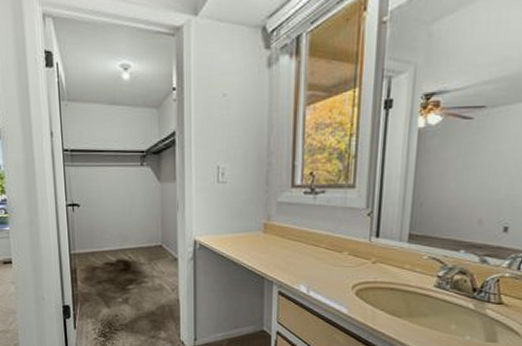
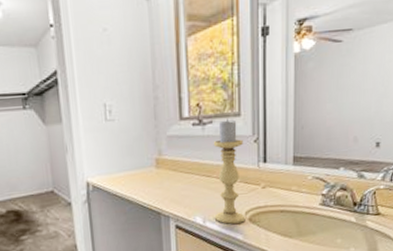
candle holder: none [320,189,356,296] -> present [213,118,246,224]

